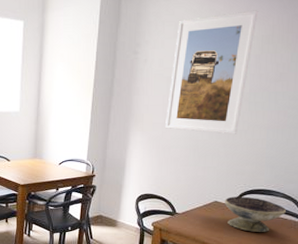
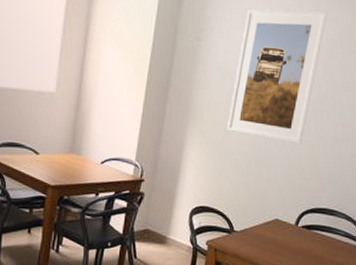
decorative bowl: present [225,196,286,232] -> none [286,214,347,257]

